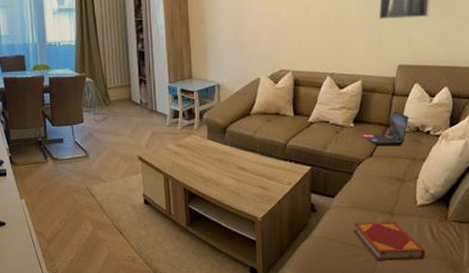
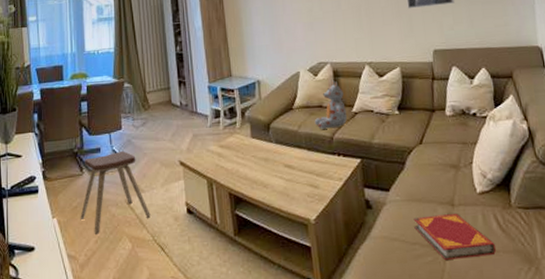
music stool: none [46,143,110,217] -> present [80,151,151,236]
stuffed bear: none [270,89,302,136] -> present [314,80,347,129]
laptop: present [363,111,409,146] -> none [410,95,453,132]

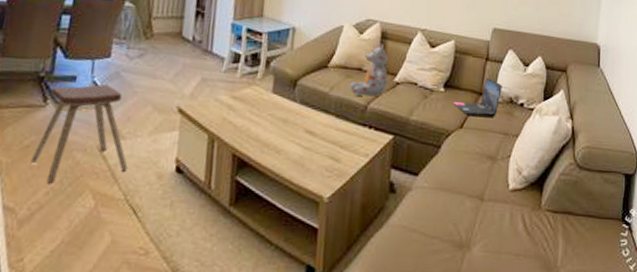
laptop: none [410,95,453,132] -> present [454,78,502,118]
hardback book: present [413,214,496,260] -> none [437,208,517,259]

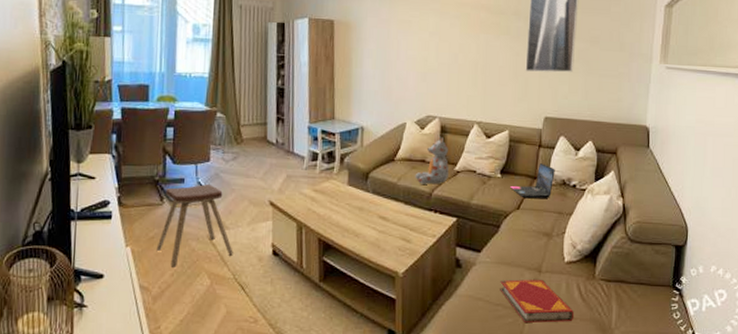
hardback book: none [437,208,517,259] -> present [500,279,574,323]

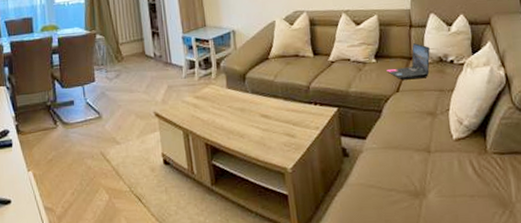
music stool: present [156,184,233,269] -> none [55,104,127,188]
stuffed bear: present [415,136,449,184] -> none [290,29,324,79]
hardback book: present [500,279,574,323] -> none [390,160,471,205]

